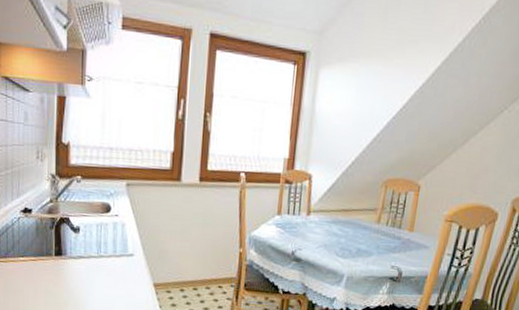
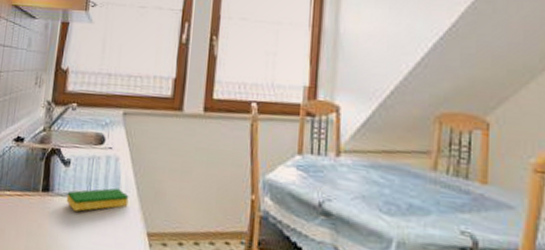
dish sponge: none [79,249,136,270] -> present [66,188,129,211]

